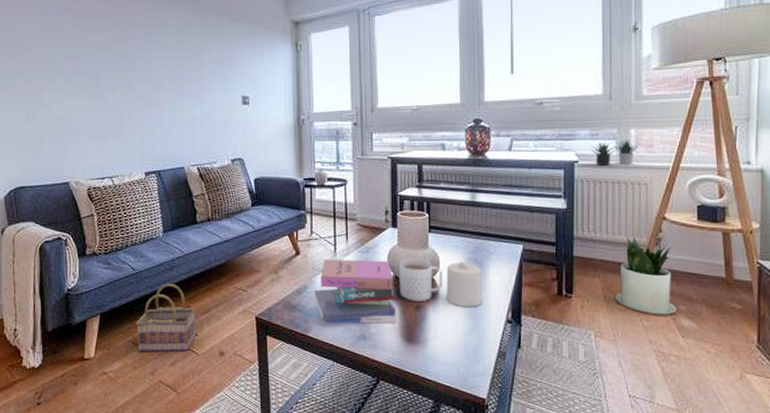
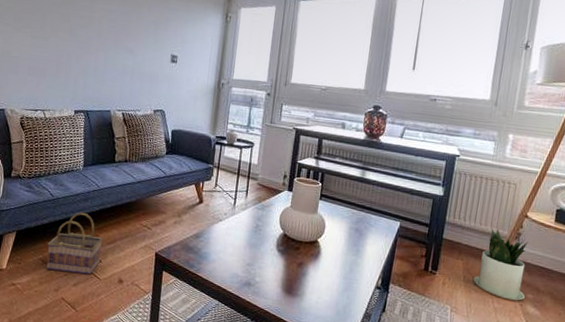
books: present [313,259,397,324] -> none [209,210,284,275]
mug: present [399,258,442,301] -> none [286,219,326,260]
candle: present [446,261,483,308] -> none [326,229,361,271]
succulent plant: present [591,140,639,166] -> none [472,141,515,165]

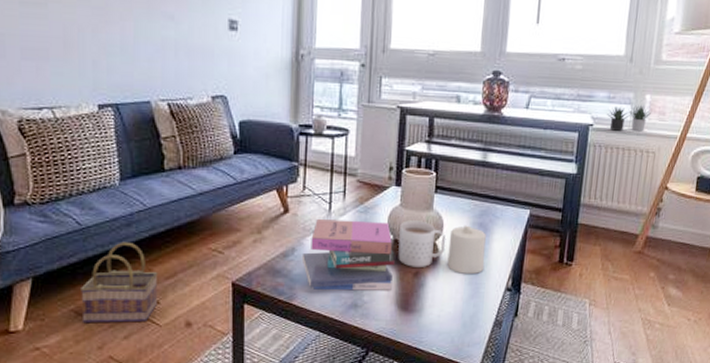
books: none [209,210,284,275] -> present [301,218,395,291]
mug: none [286,219,326,260] -> present [398,220,445,267]
candle: none [326,229,361,271] -> present [447,225,486,275]
succulent plant: none [472,141,515,165] -> present [607,105,653,132]
planter: present [473,229,528,301] -> none [612,206,669,284]

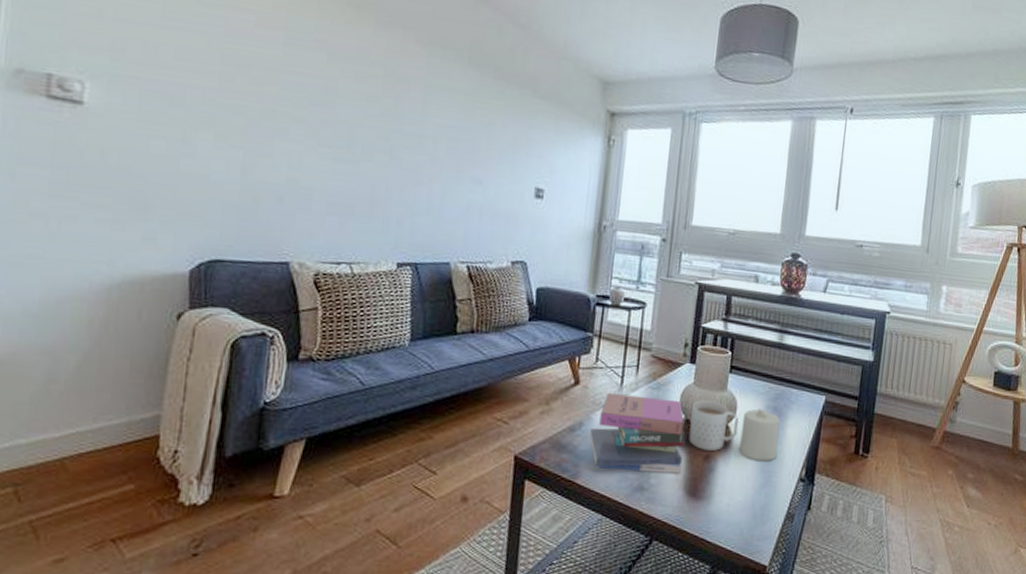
basket: present [81,241,158,324] -> none [352,405,439,494]
succulent plant: present [607,105,653,132] -> none [904,295,949,323]

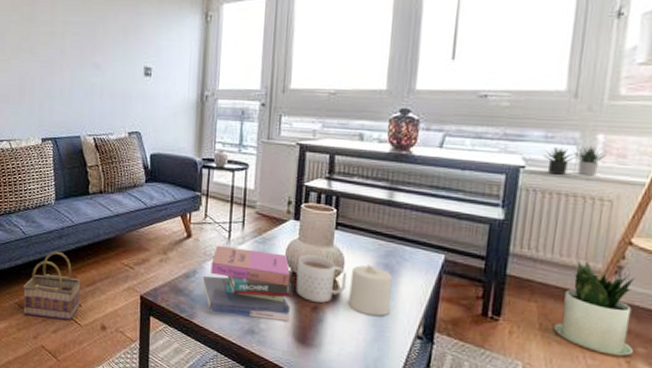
basket: none [352,405,439,494] -> present [23,251,81,321]
succulent plant: none [904,295,949,323] -> present [544,146,608,177]
planter: none [909,398,967,483] -> present [553,261,635,357]

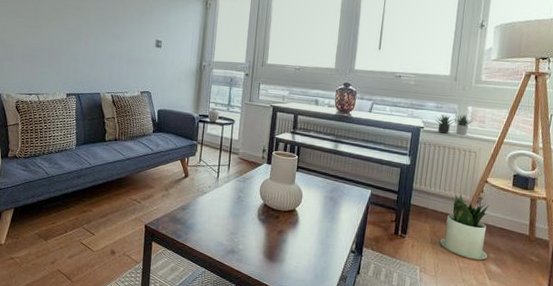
basket: present [23,251,81,321] -> none [42,188,96,248]
books: present [202,245,293,321] -> none [195,183,264,243]
mug: present [296,254,346,303] -> none [266,190,304,228]
candle: present [348,264,393,317] -> none [304,198,336,237]

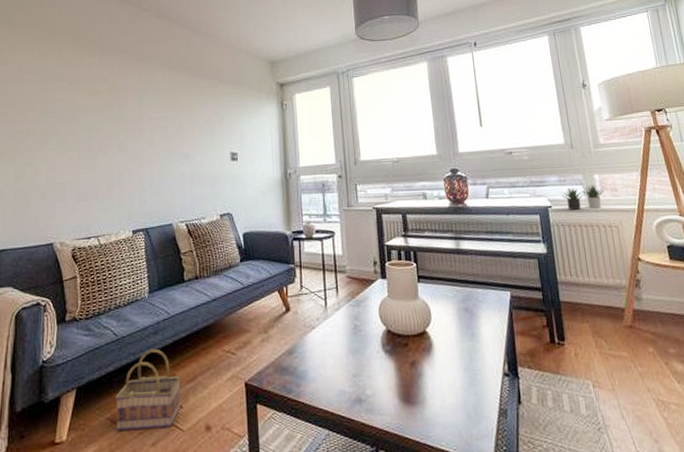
basket: none [42,188,96,248] -> present [116,348,181,432]
planter: present [439,194,489,260] -> none [606,279,668,360]

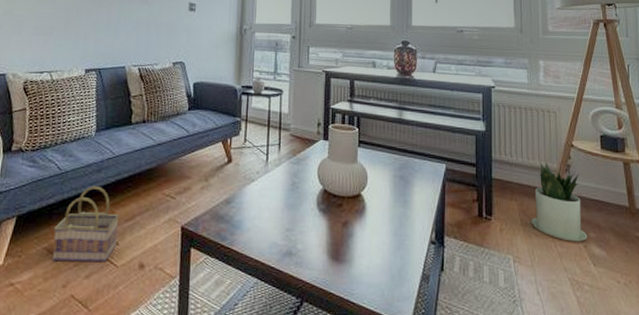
succulent plant: present [562,185,604,210] -> none [506,70,547,93]
planter: none [606,279,668,360] -> present [531,162,588,242]

